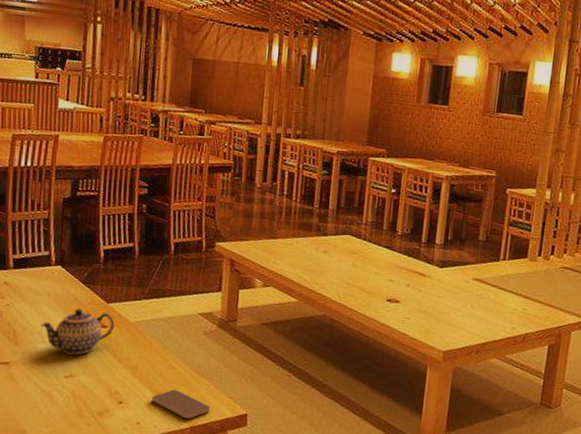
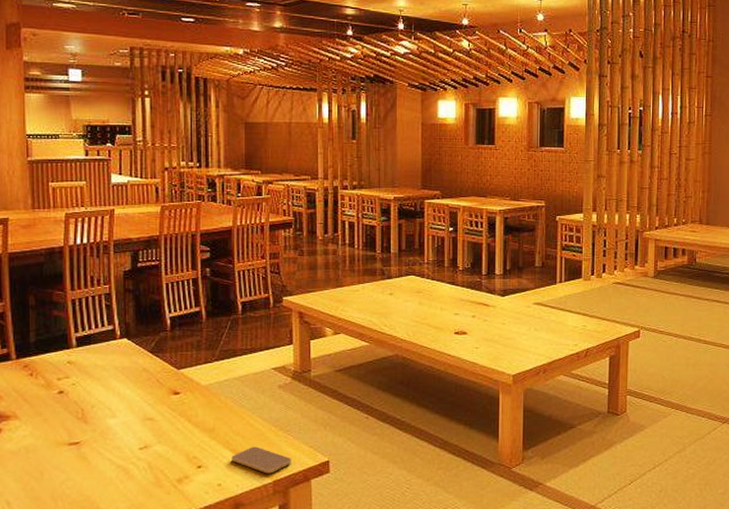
teapot: present [41,308,115,355] -> none [110,379,187,426]

